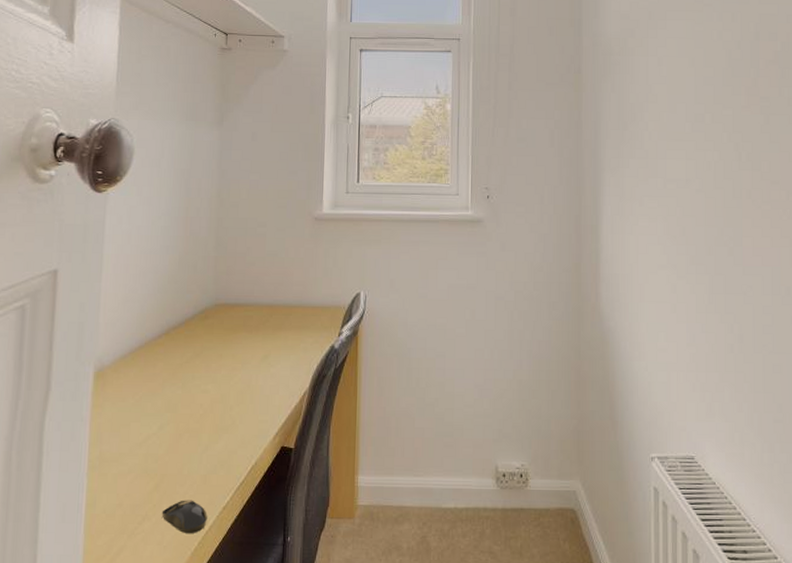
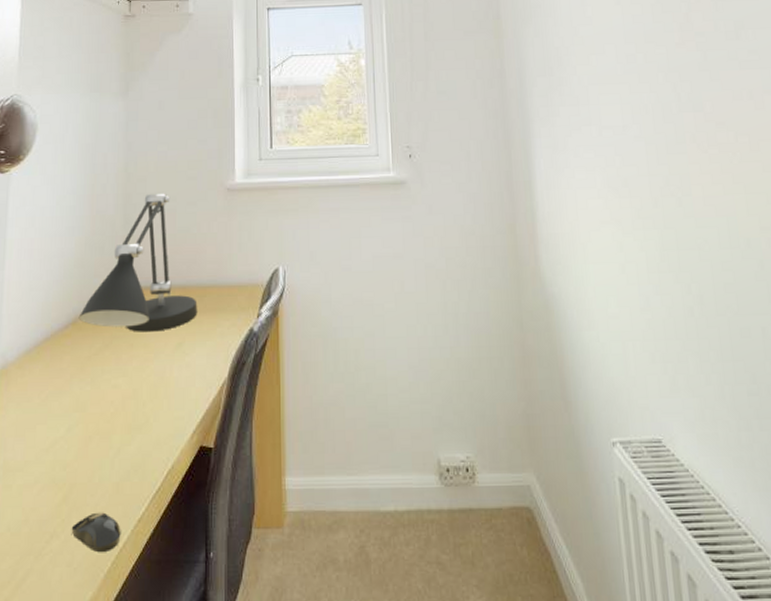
desk lamp: none [171,219,283,345] -> present [78,193,197,332]

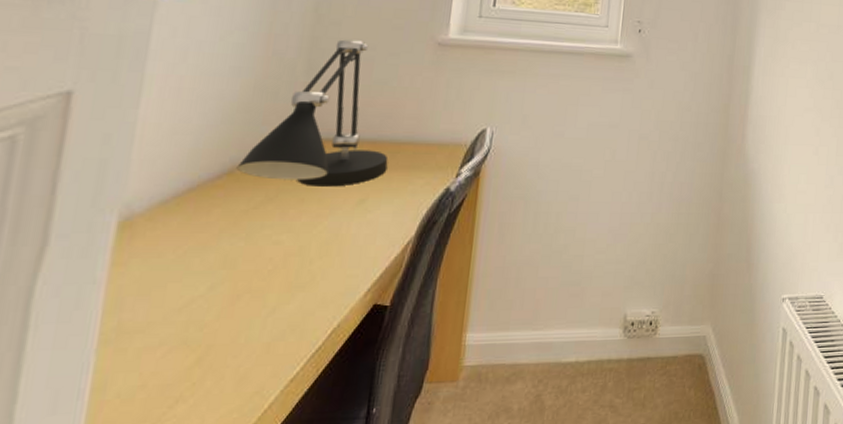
computer mouse: present [71,512,121,552] -> none [203,373,268,414]

